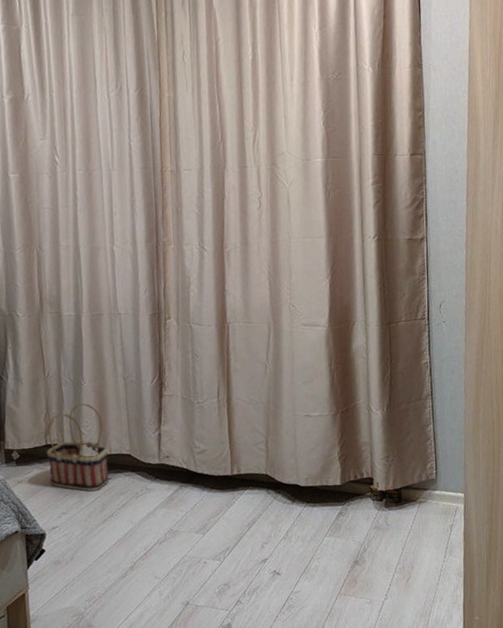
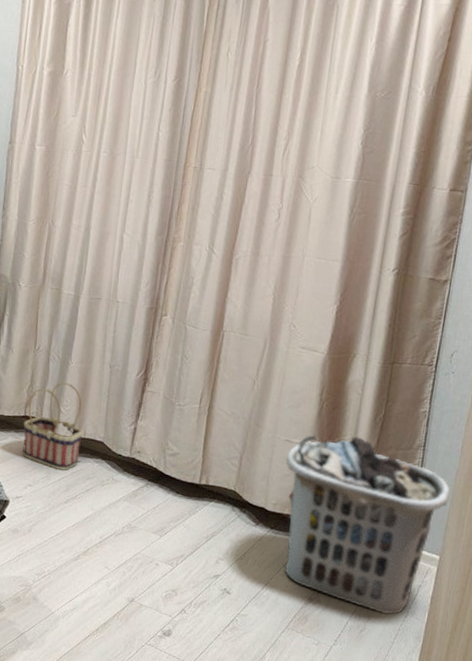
clothes hamper: none [309,398,463,560] -> present [285,435,451,615]

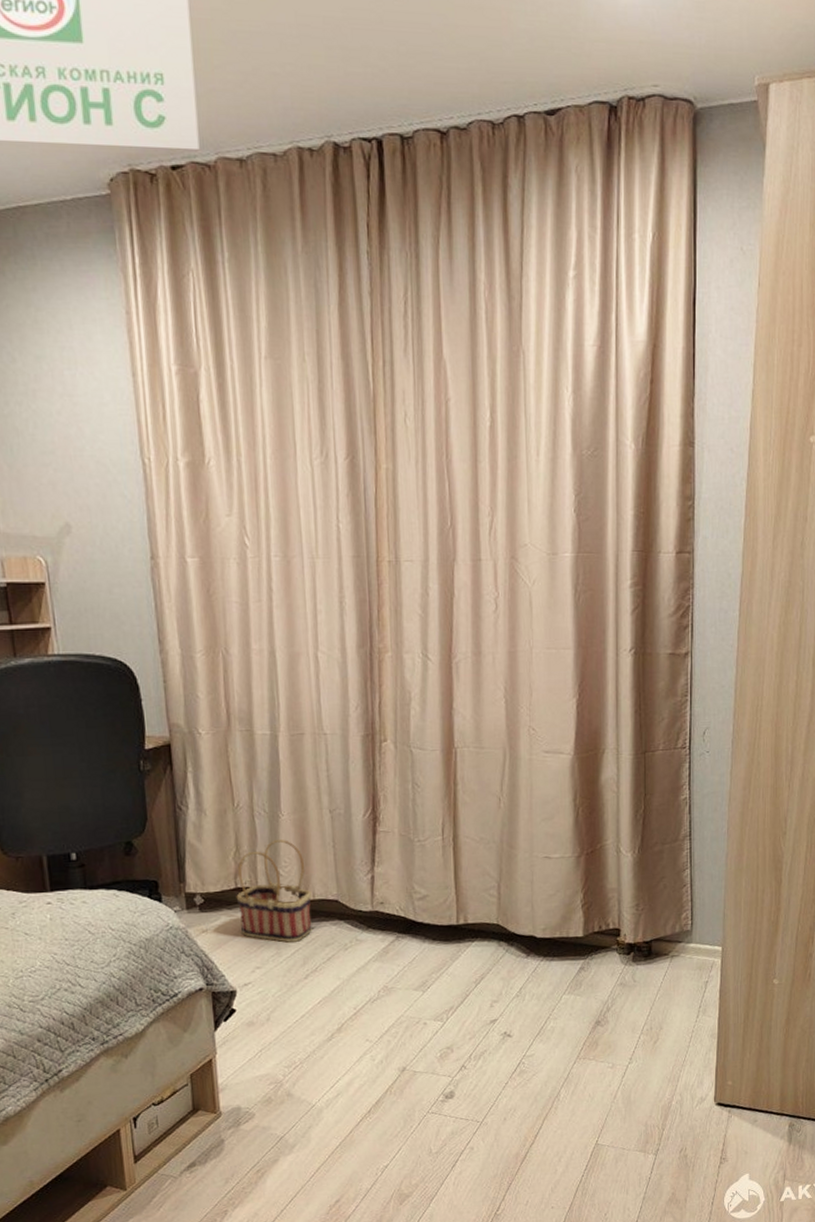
clothes hamper: present [285,435,451,615] -> none [548,838,724,1020]

